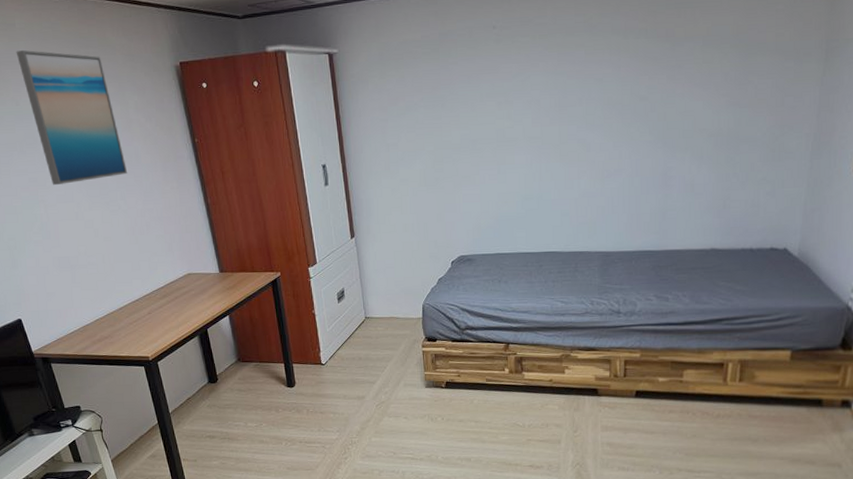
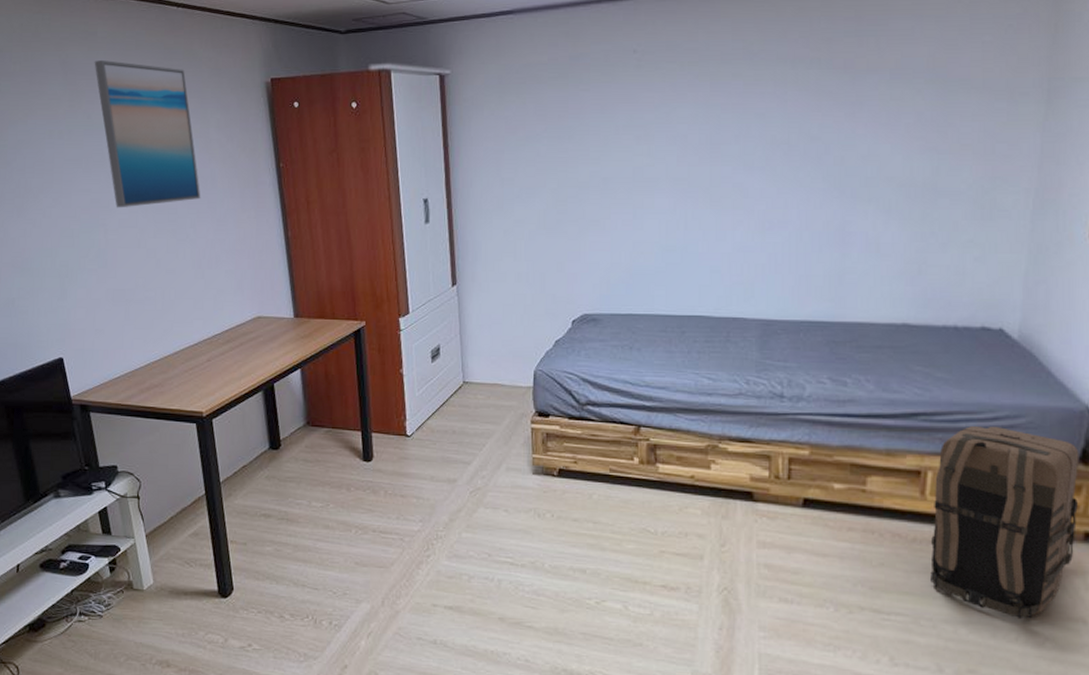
backpack: none [730,325,840,467] -> present [930,426,1080,619]

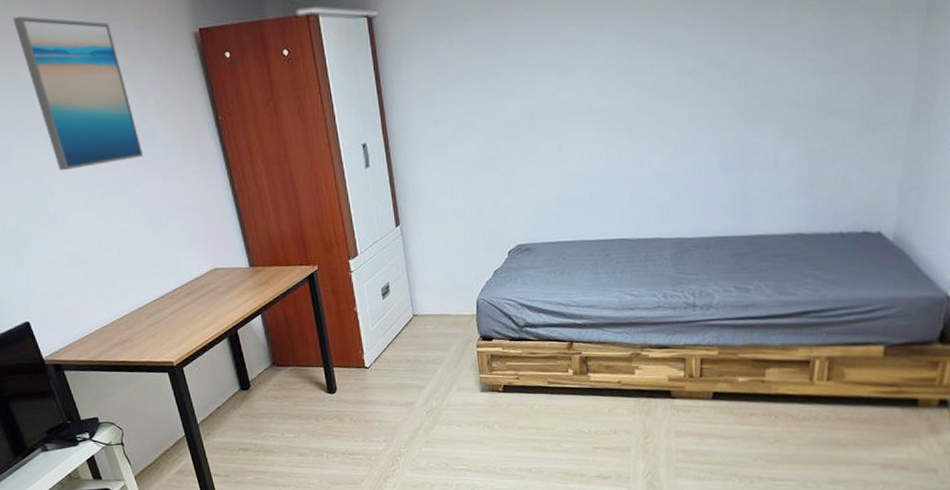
backpack: present [930,426,1080,619] -> none [816,318,938,474]

